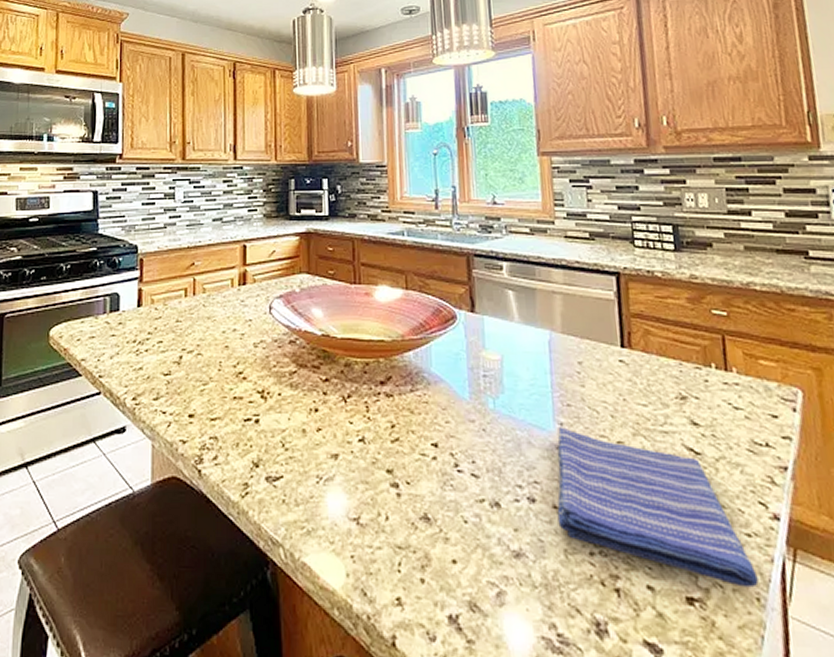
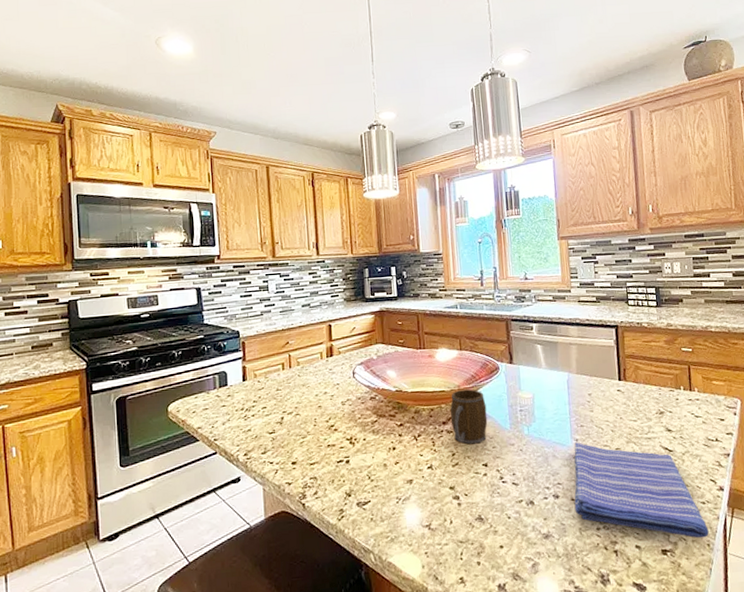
mug: none [390,341,440,415] -> present [450,389,488,445]

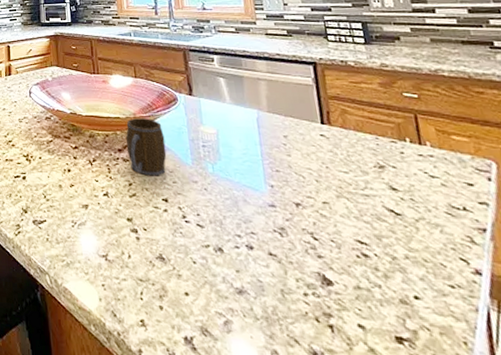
dish towel: present [574,442,709,539] -> none [269,188,465,333]

